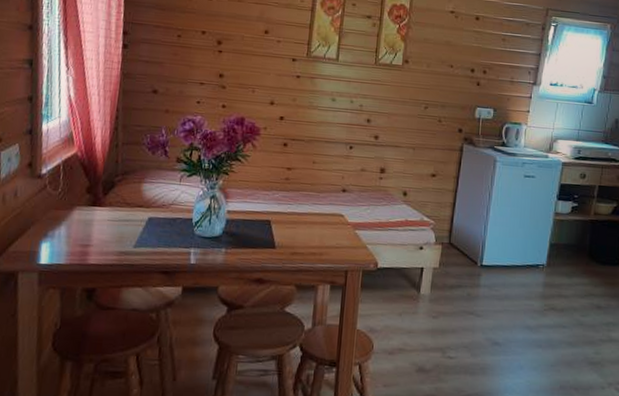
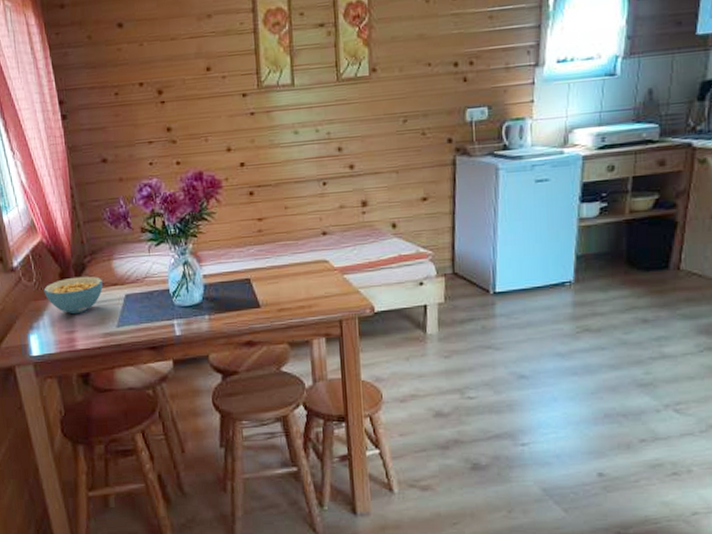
cereal bowl: none [67,193,129,229] -> present [43,276,103,314]

